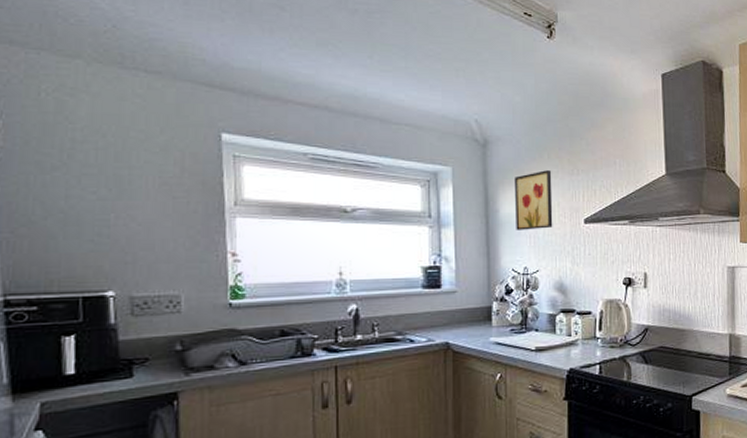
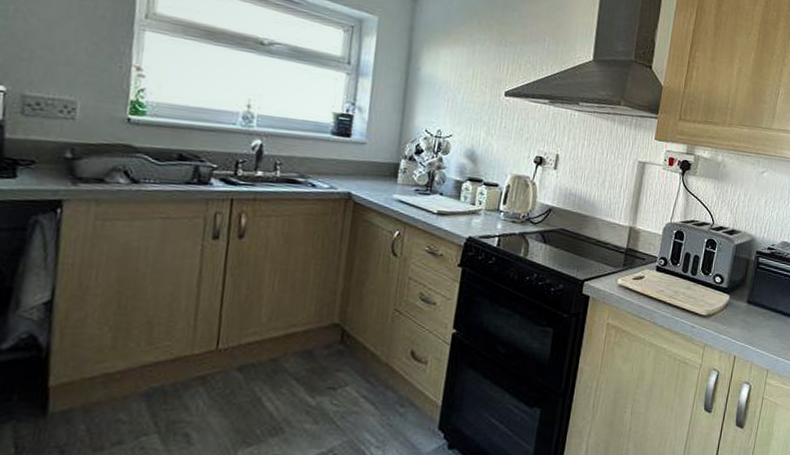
wall art: present [513,170,553,230] -> none [435,35,480,95]

